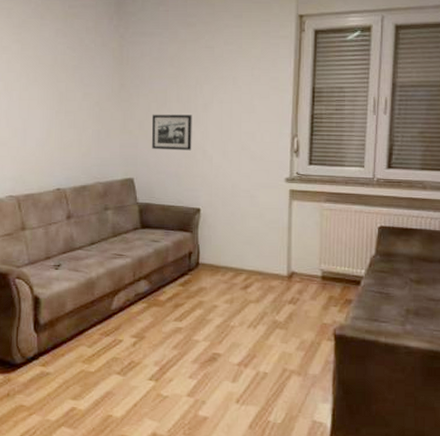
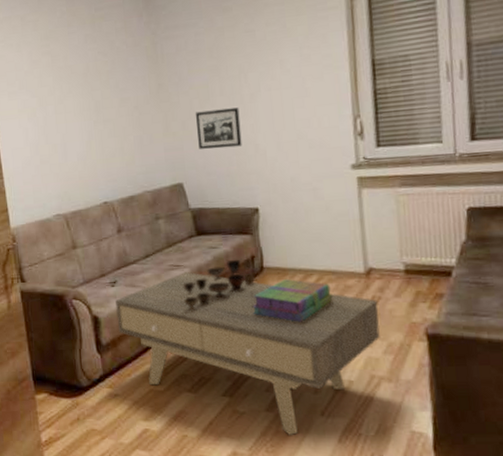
coffee table: none [57,262,296,419] -> present [115,272,380,435]
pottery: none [123,253,191,298] -> present [183,259,256,311]
stack of books: none [184,275,258,316] -> present [252,278,333,322]

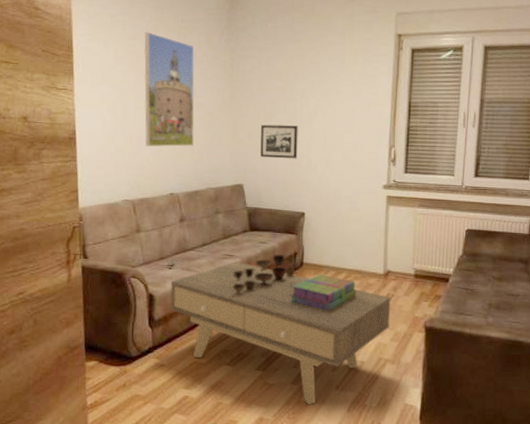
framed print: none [57,28,123,153] -> present [144,32,195,147]

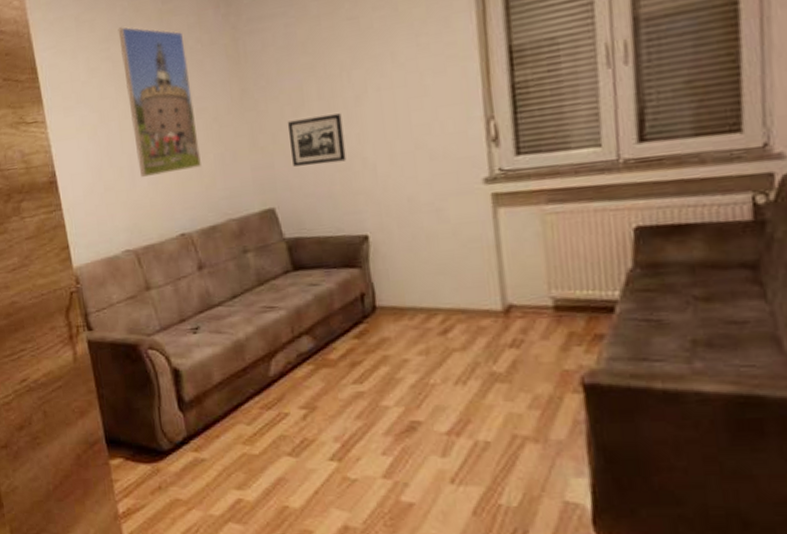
coffee table: present [170,262,391,404] -> none [198,314,523,506]
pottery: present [232,254,296,295] -> none [278,297,367,360]
stack of books: present [289,273,357,311] -> none [362,319,463,372]

